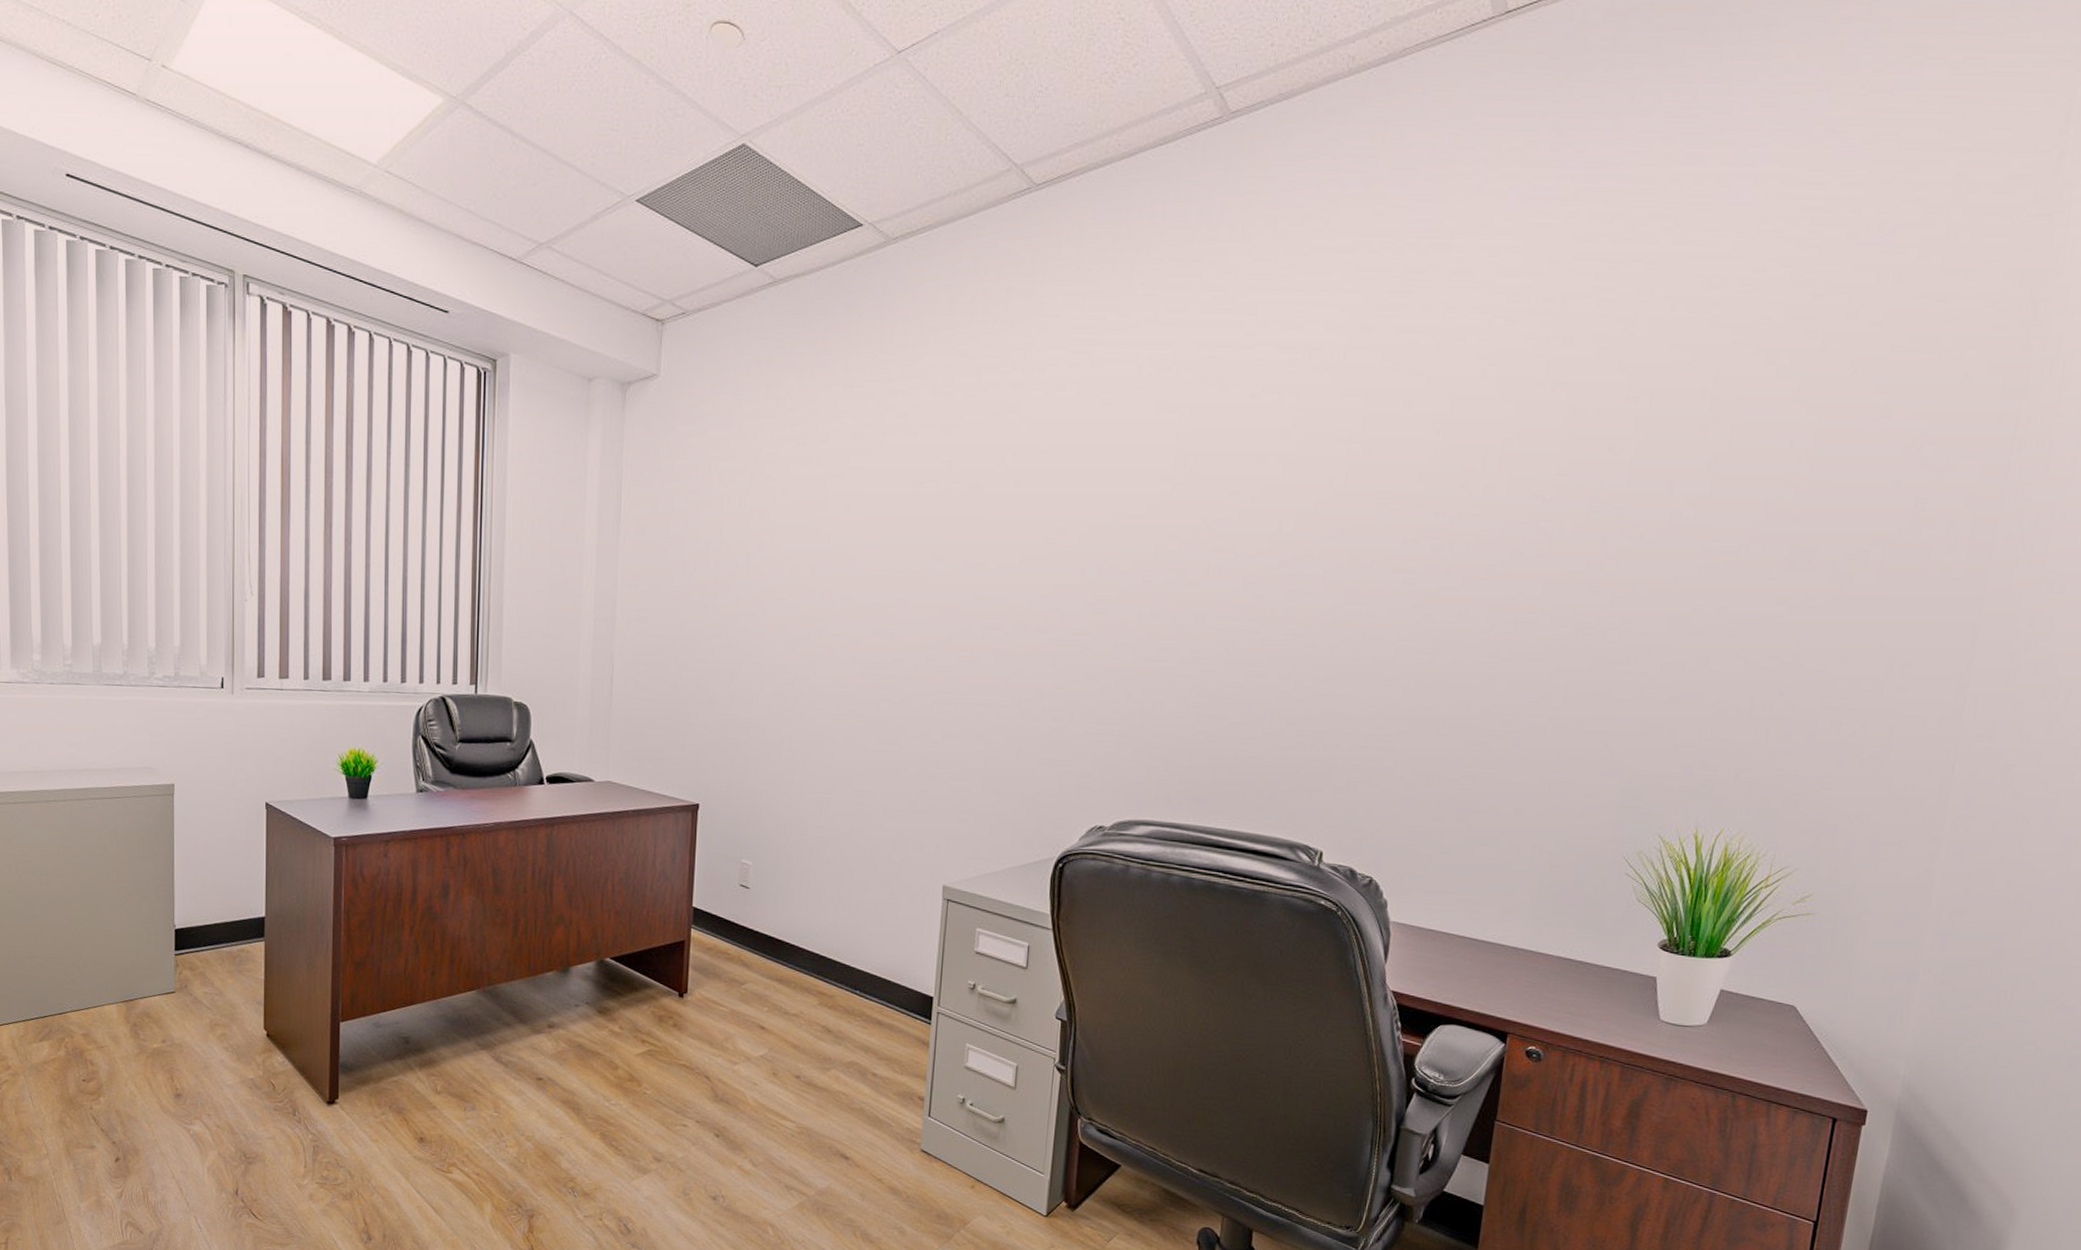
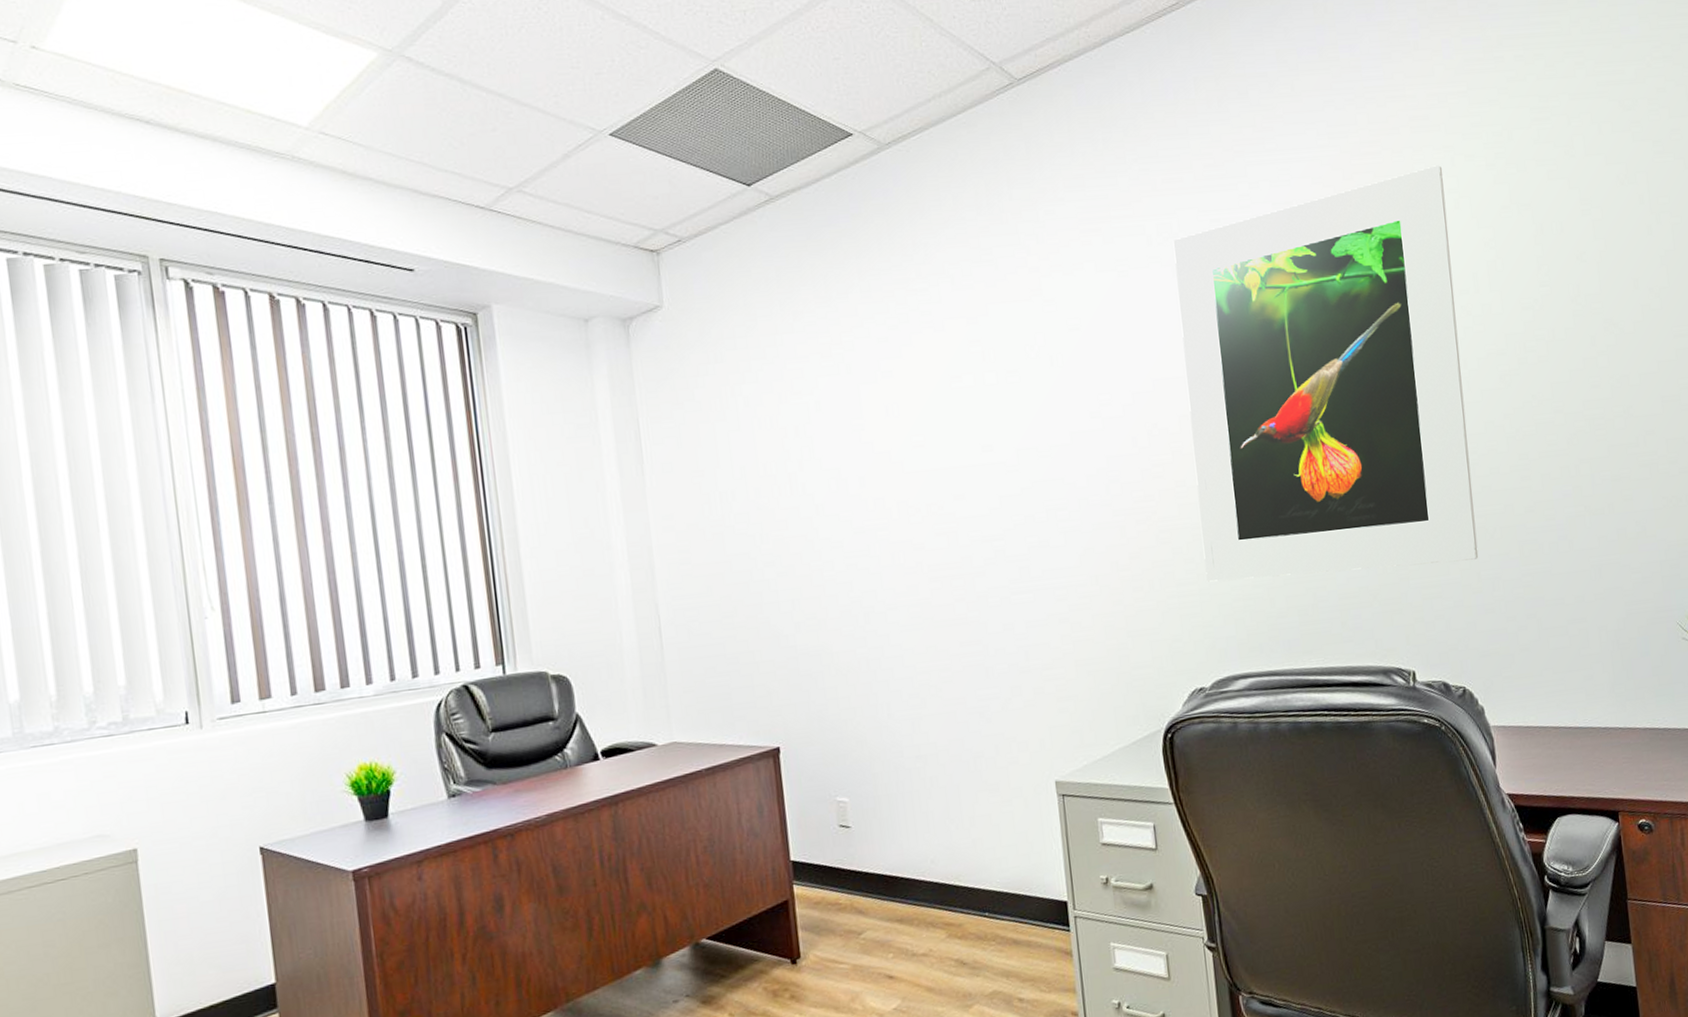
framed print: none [1128,326,1476,752] -> present [1173,165,1479,582]

